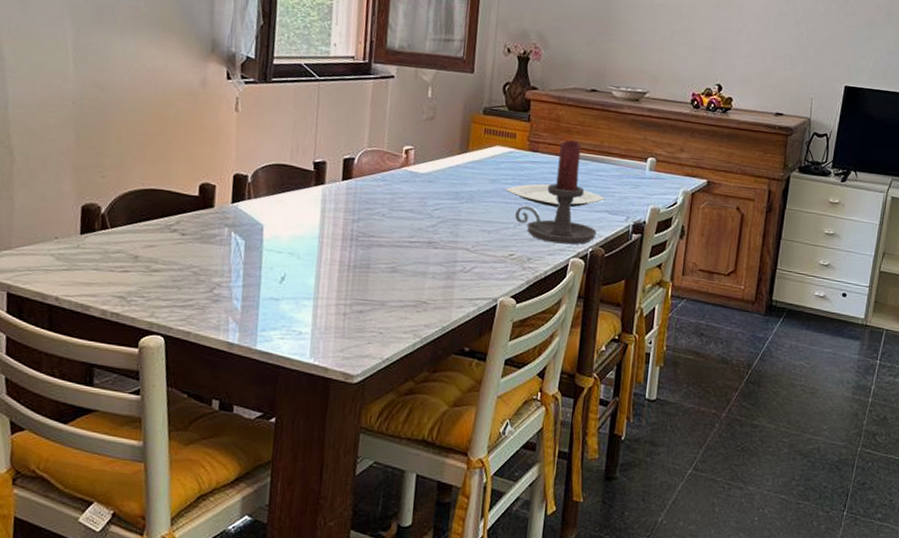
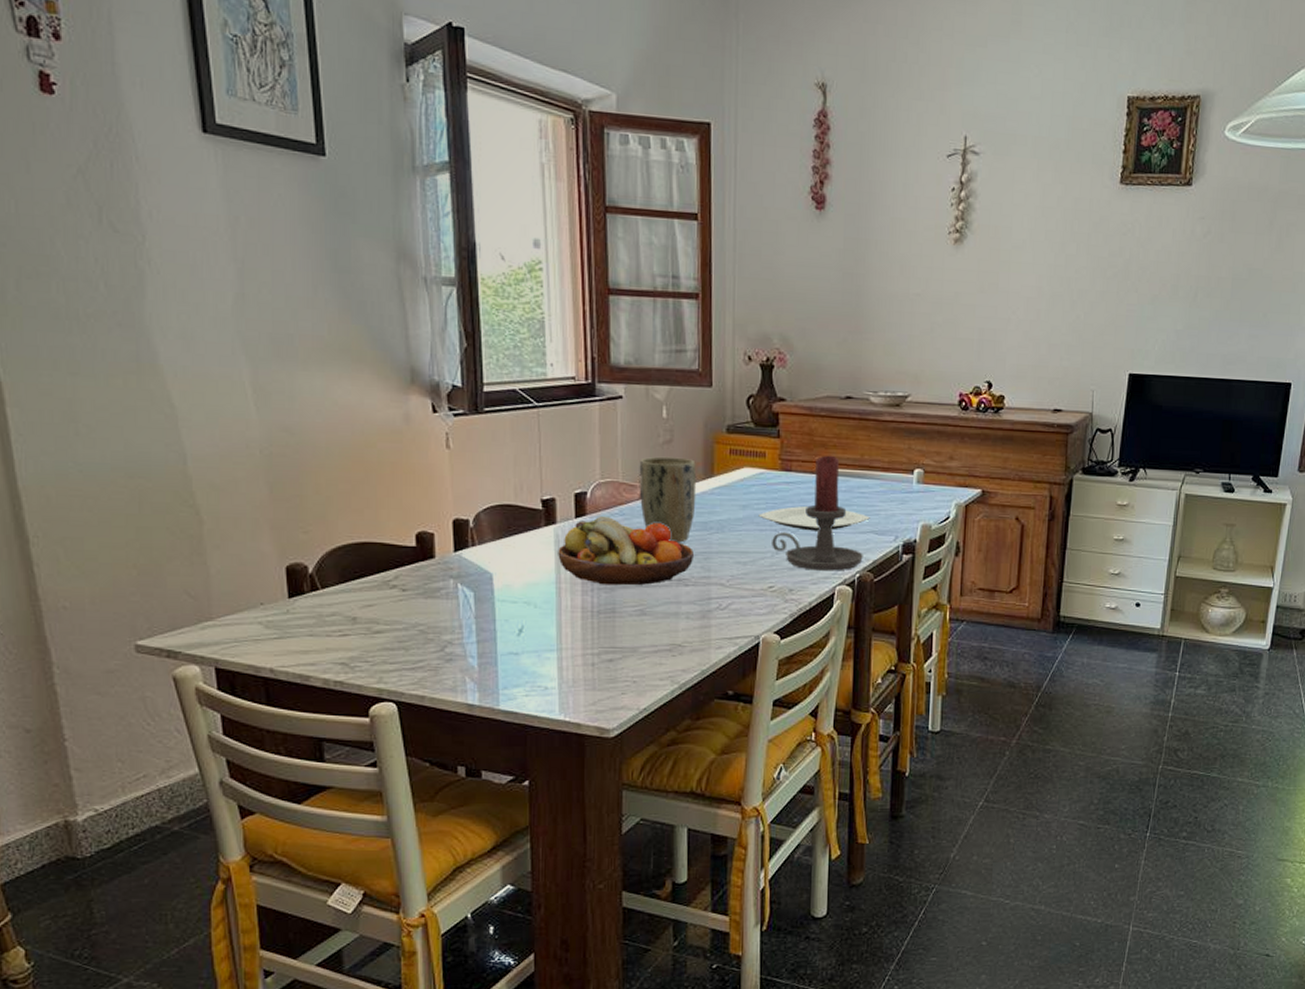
fruit bowl: none [323,180,445,245] -> present [558,515,694,586]
plant pot: none [400,131,453,209] -> present [639,456,697,543]

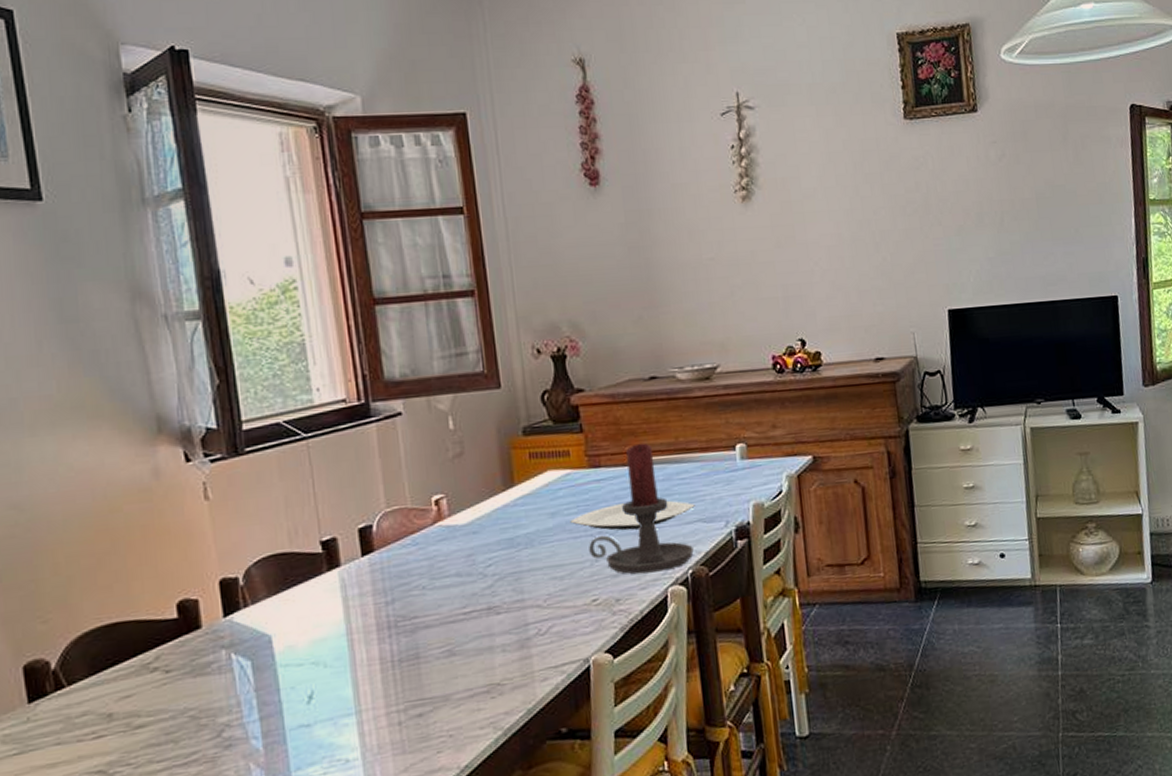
fruit bowl: present [558,515,694,586] -> none [345,547,503,629]
plant pot: present [639,456,697,543] -> none [428,470,498,567]

